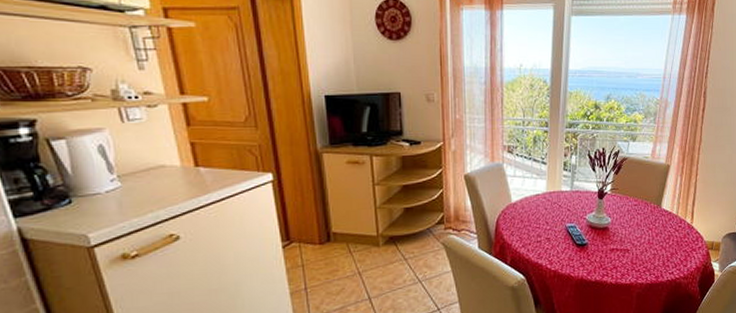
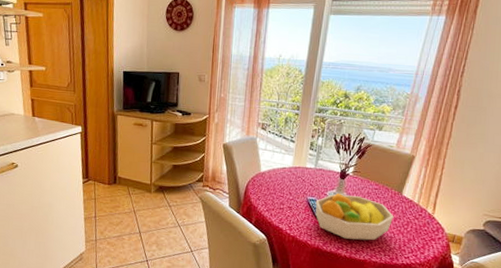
fruit bowl: none [575,214,656,264] -> present [315,192,394,241]

